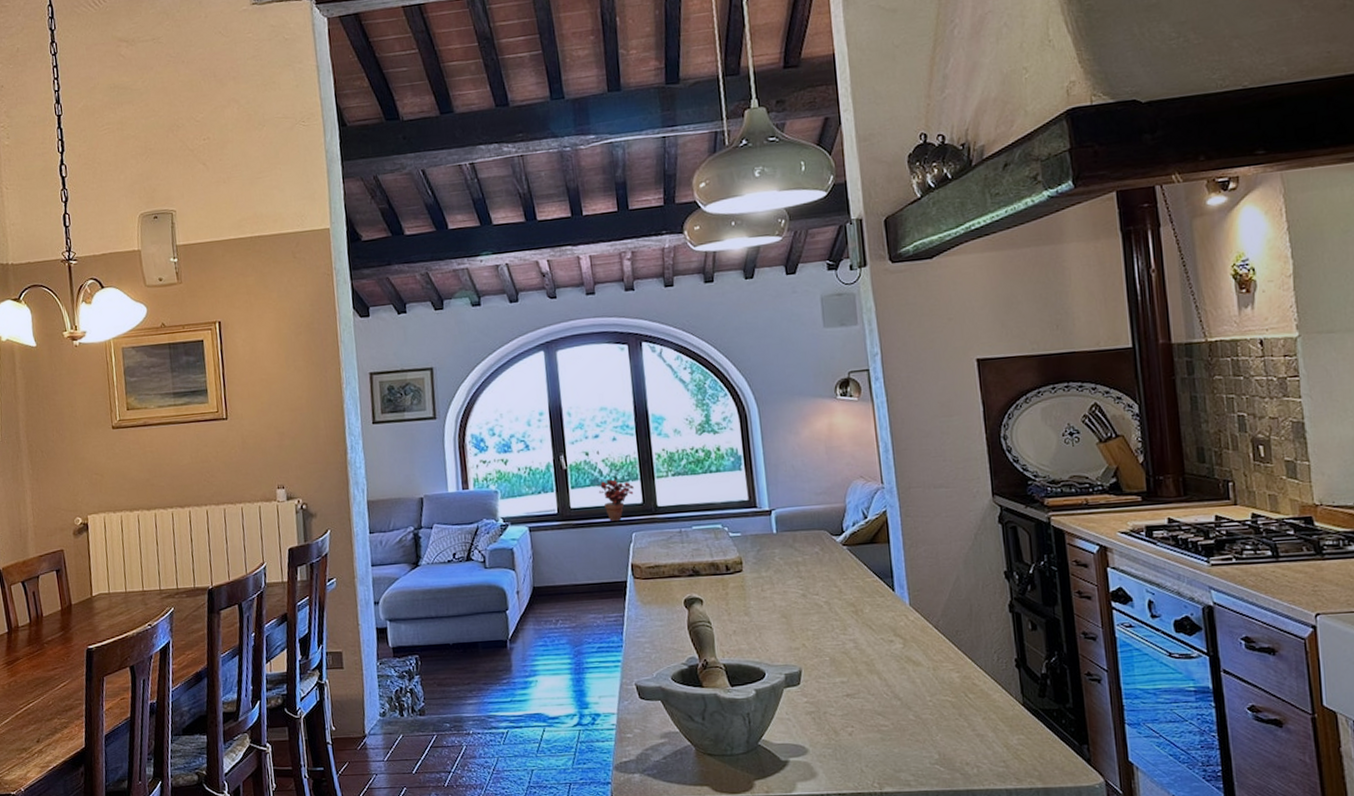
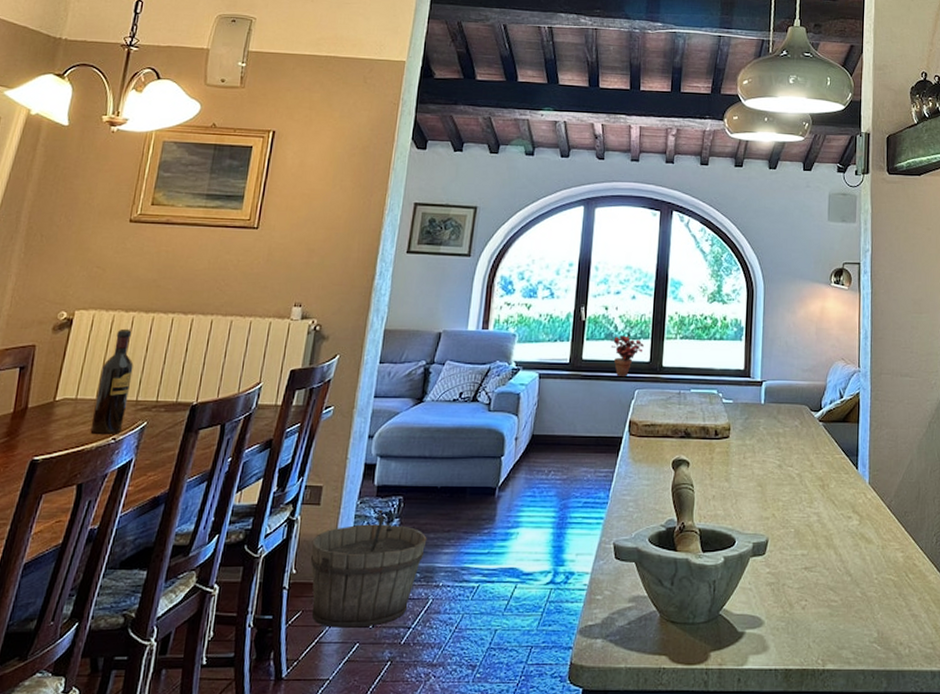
wine bottle: none [123,526,155,623] -> present [90,328,134,435]
wooden bucket: none [343,668,450,775] -> present [310,509,427,628]

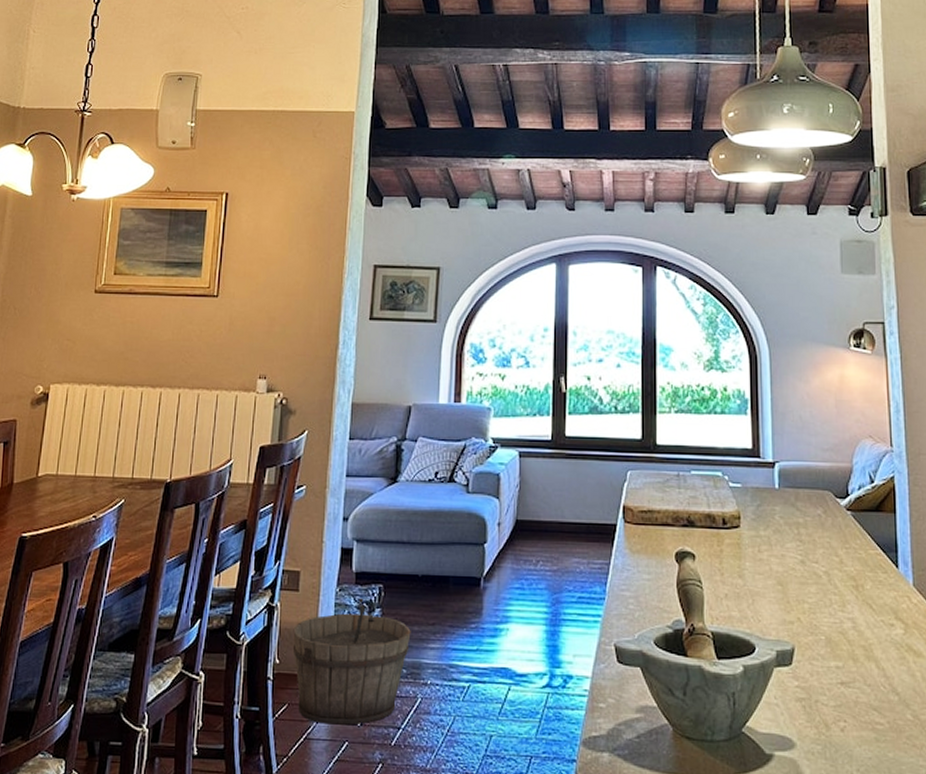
wine bottle: present [90,328,134,435] -> none [72,403,108,513]
potted plant: present [610,335,644,376] -> none [596,409,634,455]

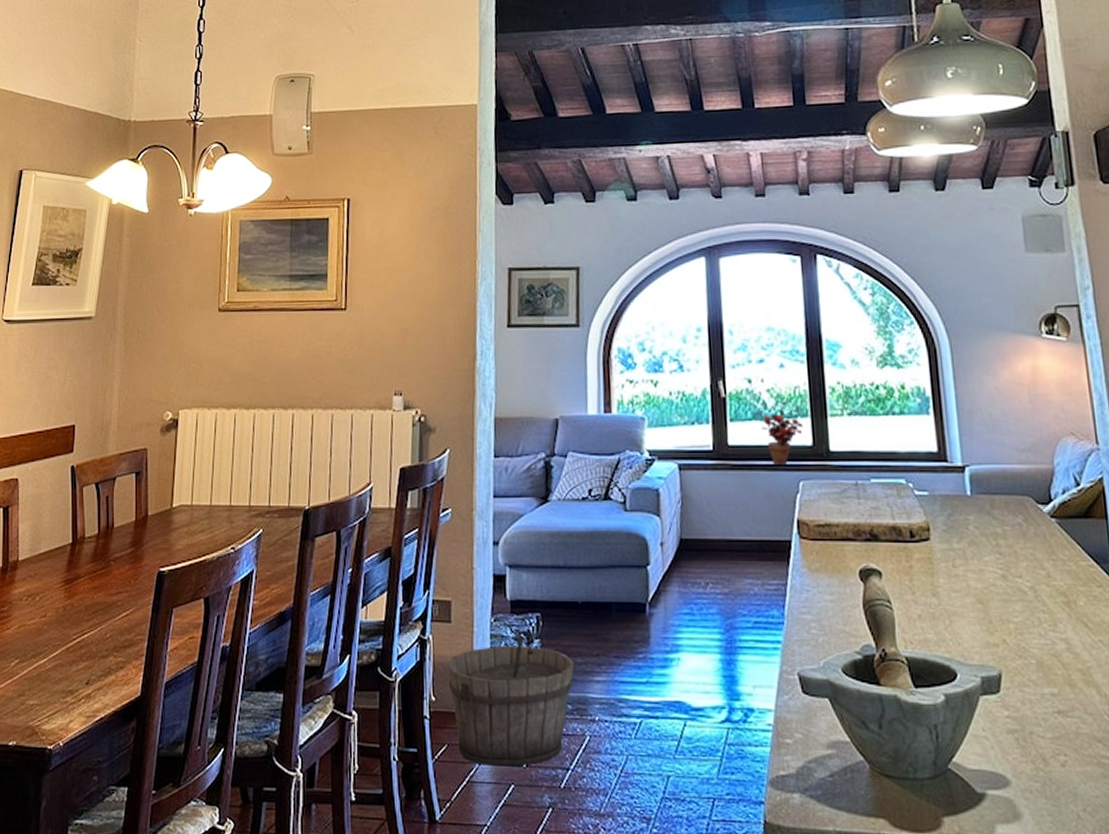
potted plant: none [596,409,634,455] -> present [760,414,803,465]

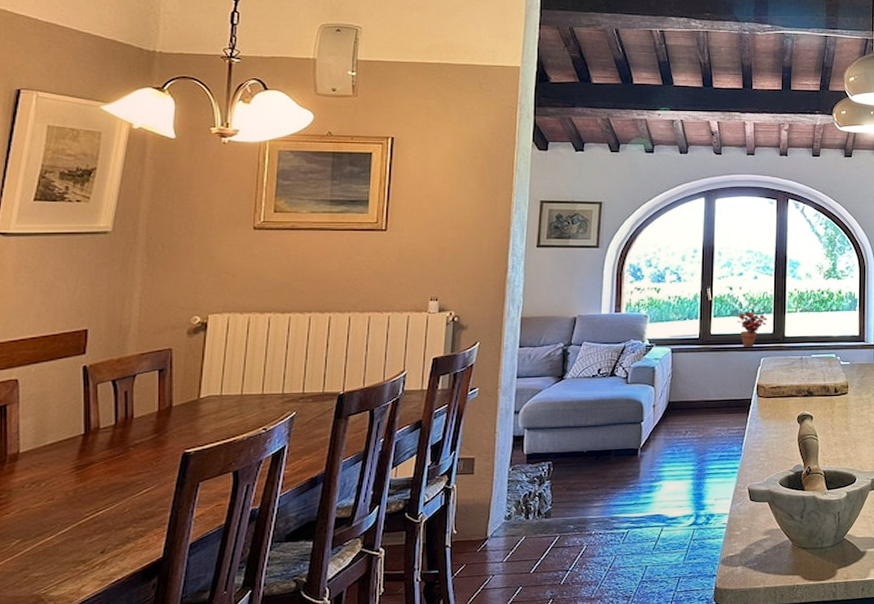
wooden bucket: present [448,628,574,767] -> none [469,474,577,576]

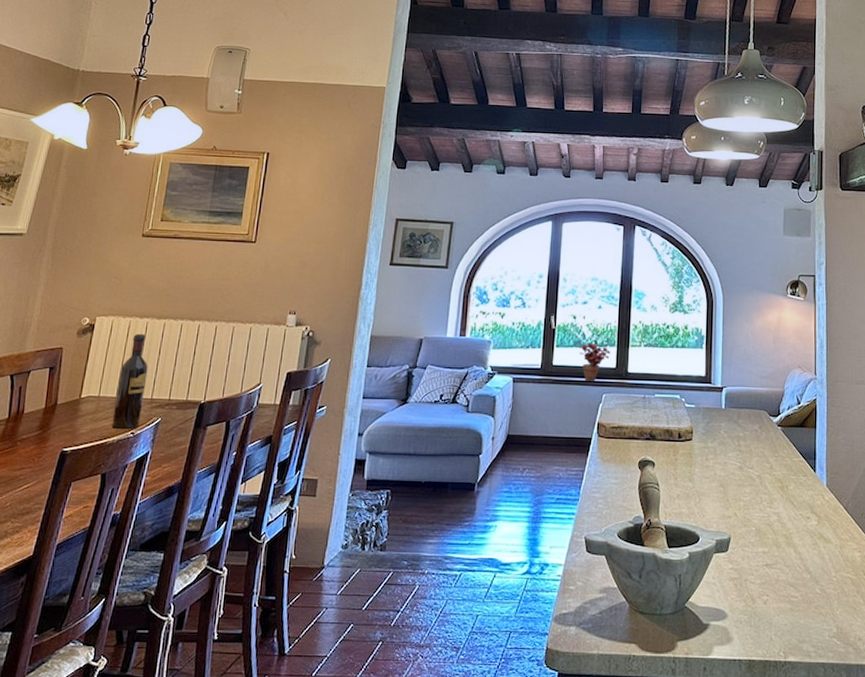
wine bottle: none [239,329,275,427] -> present [111,333,148,430]

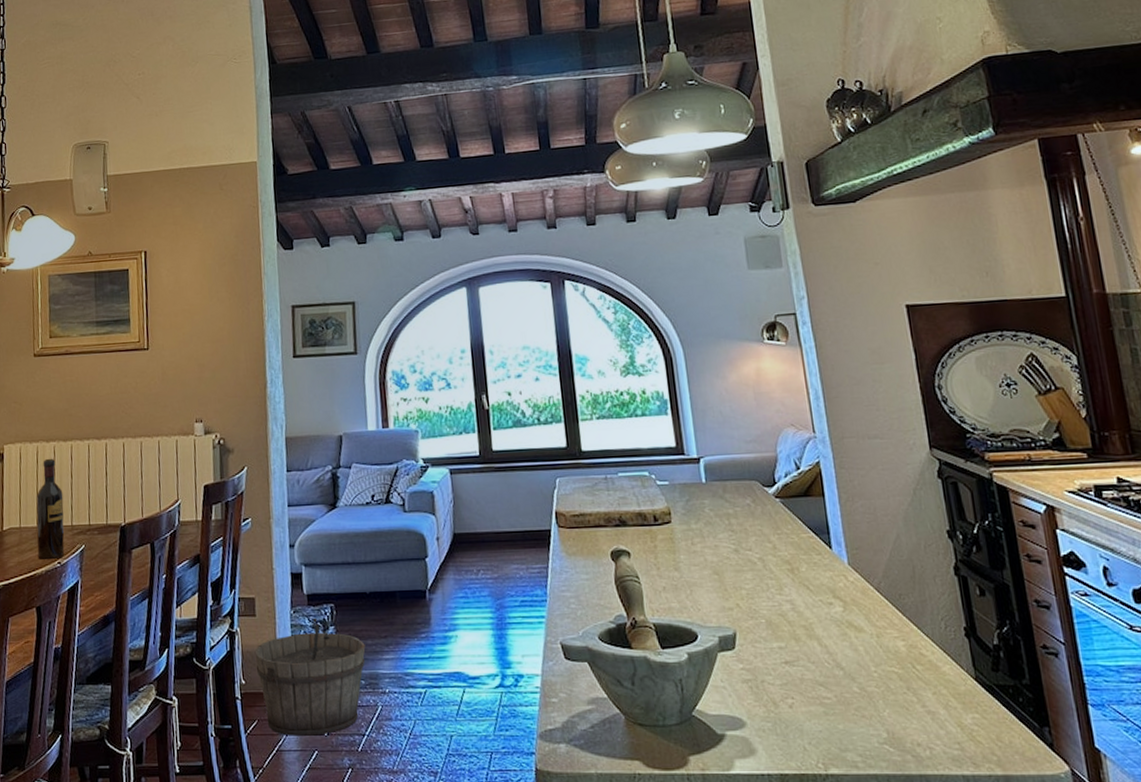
wooden bucket: none [308,501,413,610] -> present [254,617,366,736]
potted plant: present [579,343,610,381] -> none [520,421,557,465]

